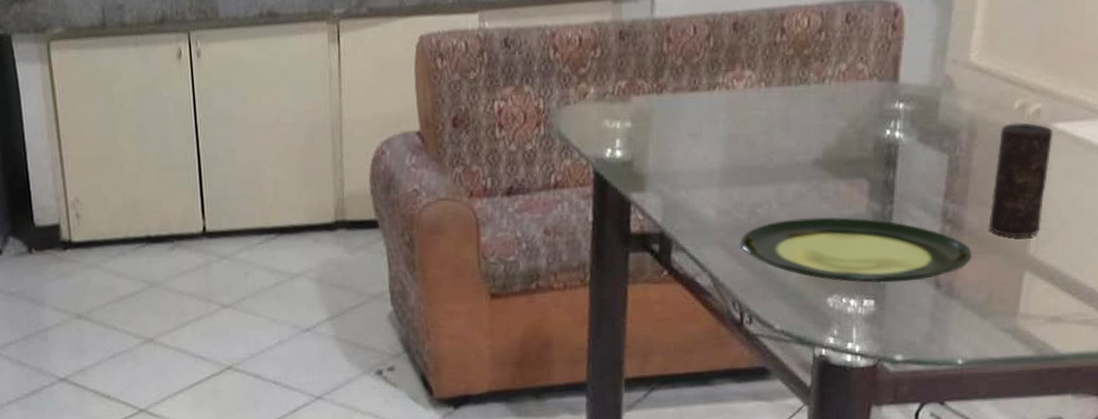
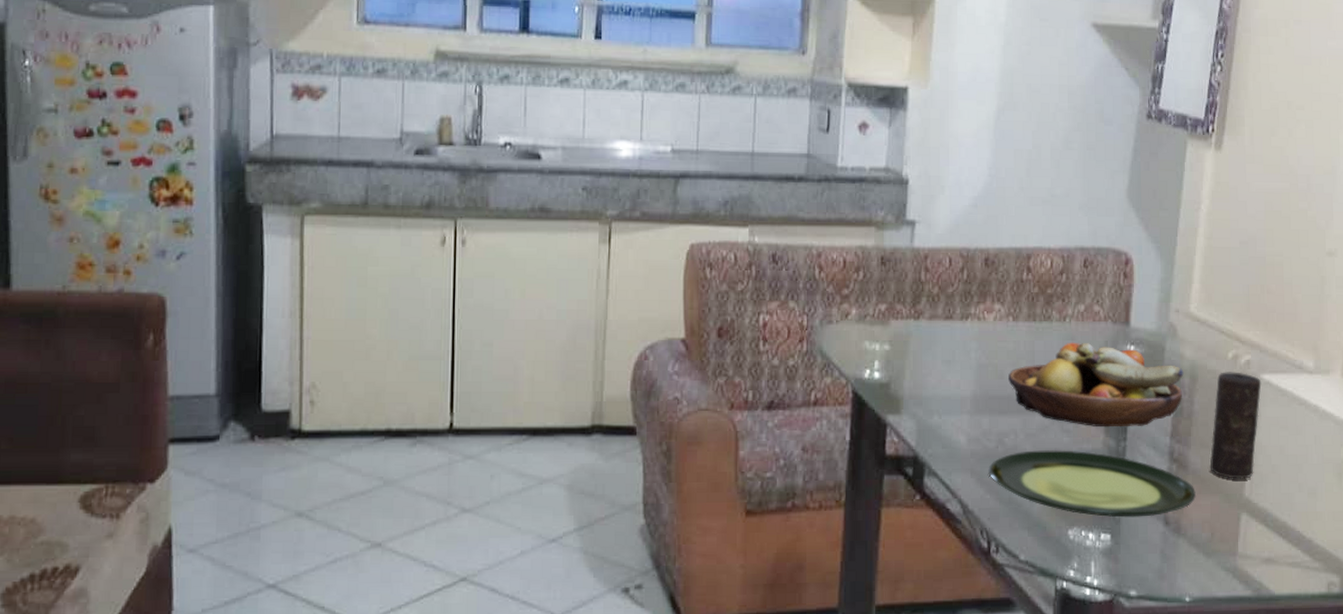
fruit bowl: none [761,104,961,192] -> present [1008,342,1184,428]

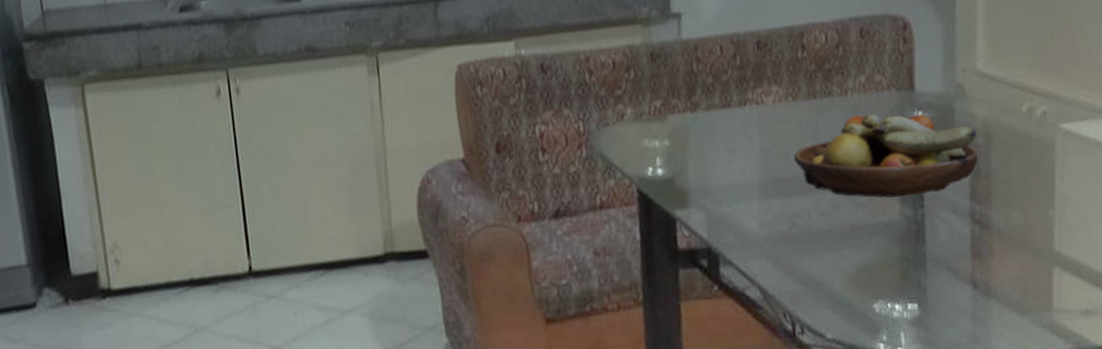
plate: present [988,450,1197,518] -> none [784,223,1004,287]
candle: present [1209,372,1262,479] -> none [1013,124,1062,234]

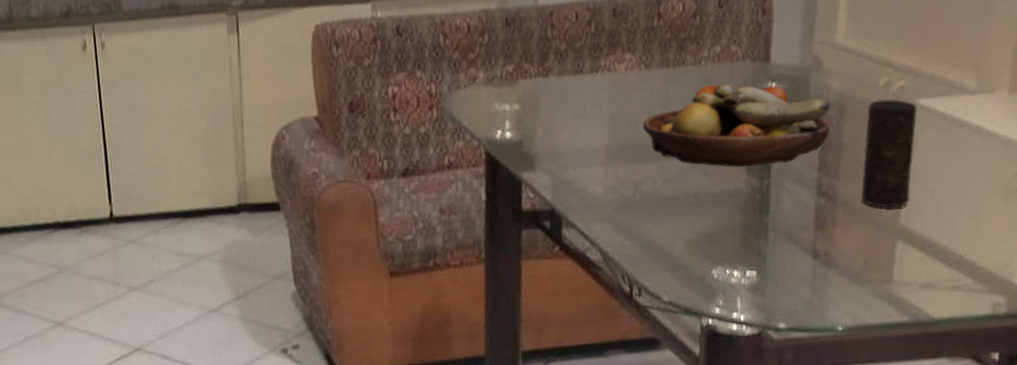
candle: none [1013,124,1062,234] -> present [860,98,917,208]

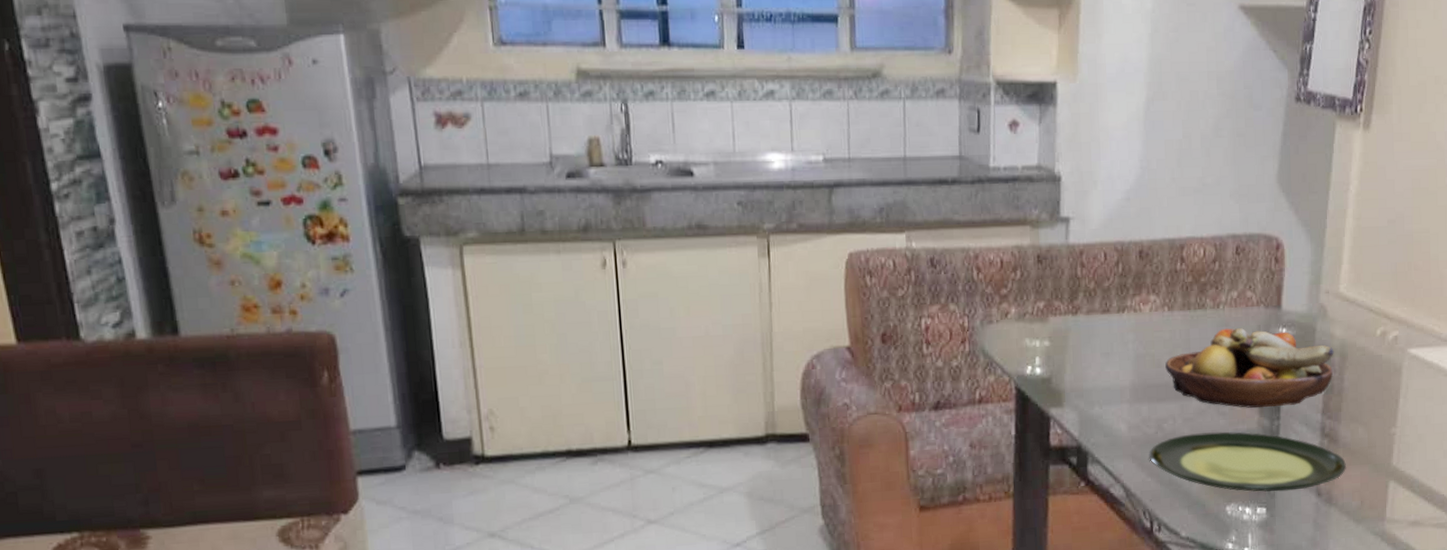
plate: none [627,192,848,254] -> present [1149,432,1347,492]
candle: present [860,98,917,208] -> none [1359,347,1409,450]

